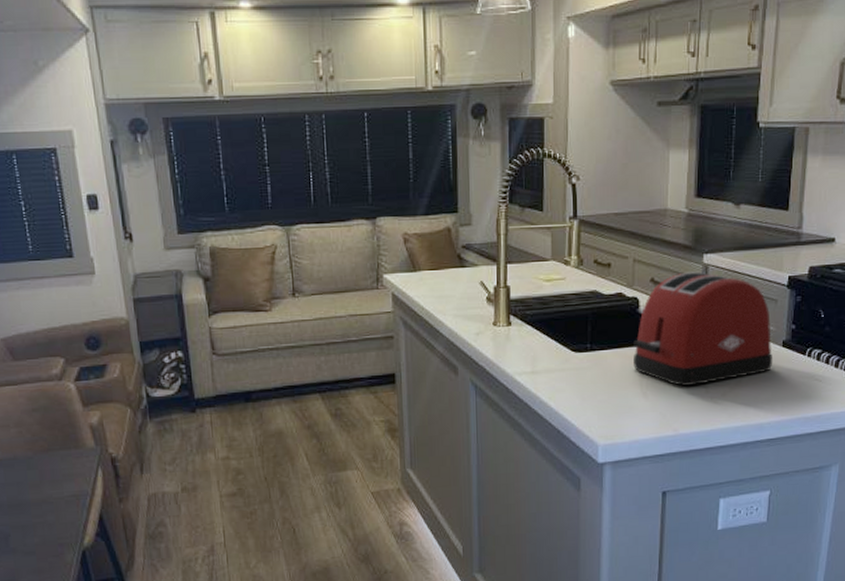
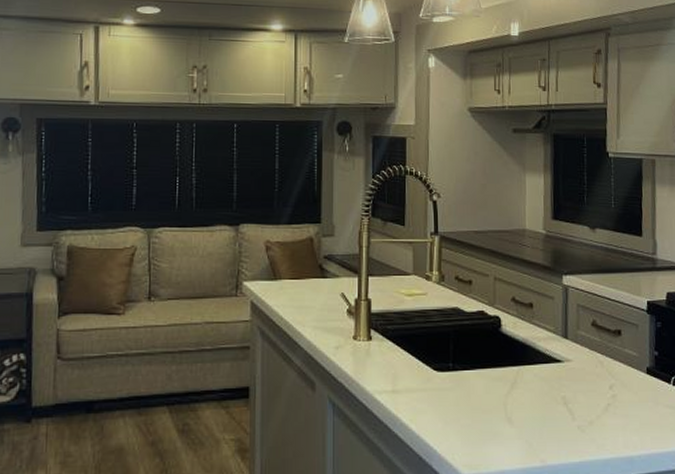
toaster: present [634,271,773,386] -> none [496,293,639,412]

